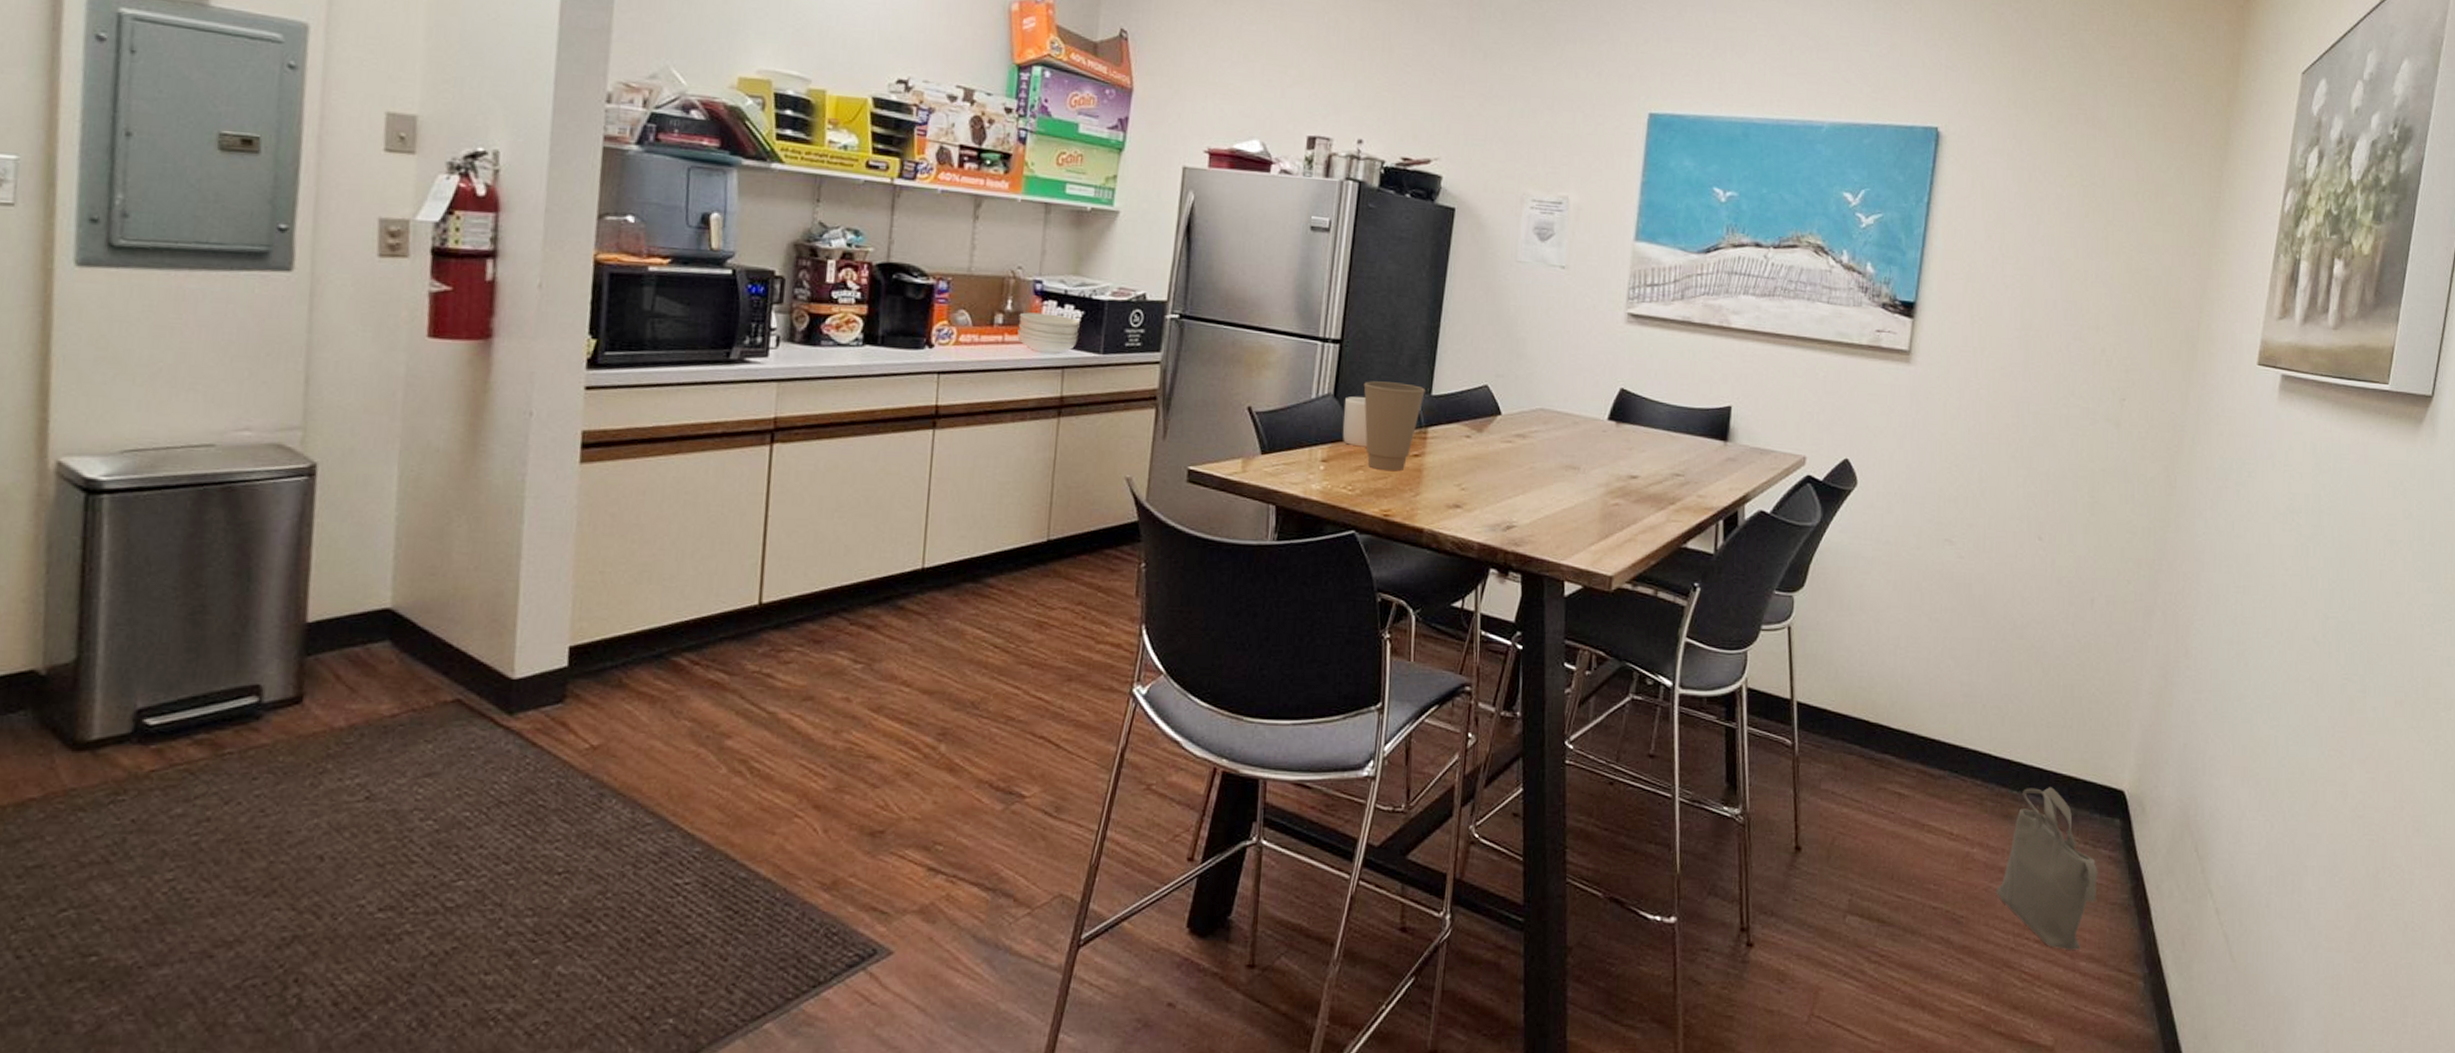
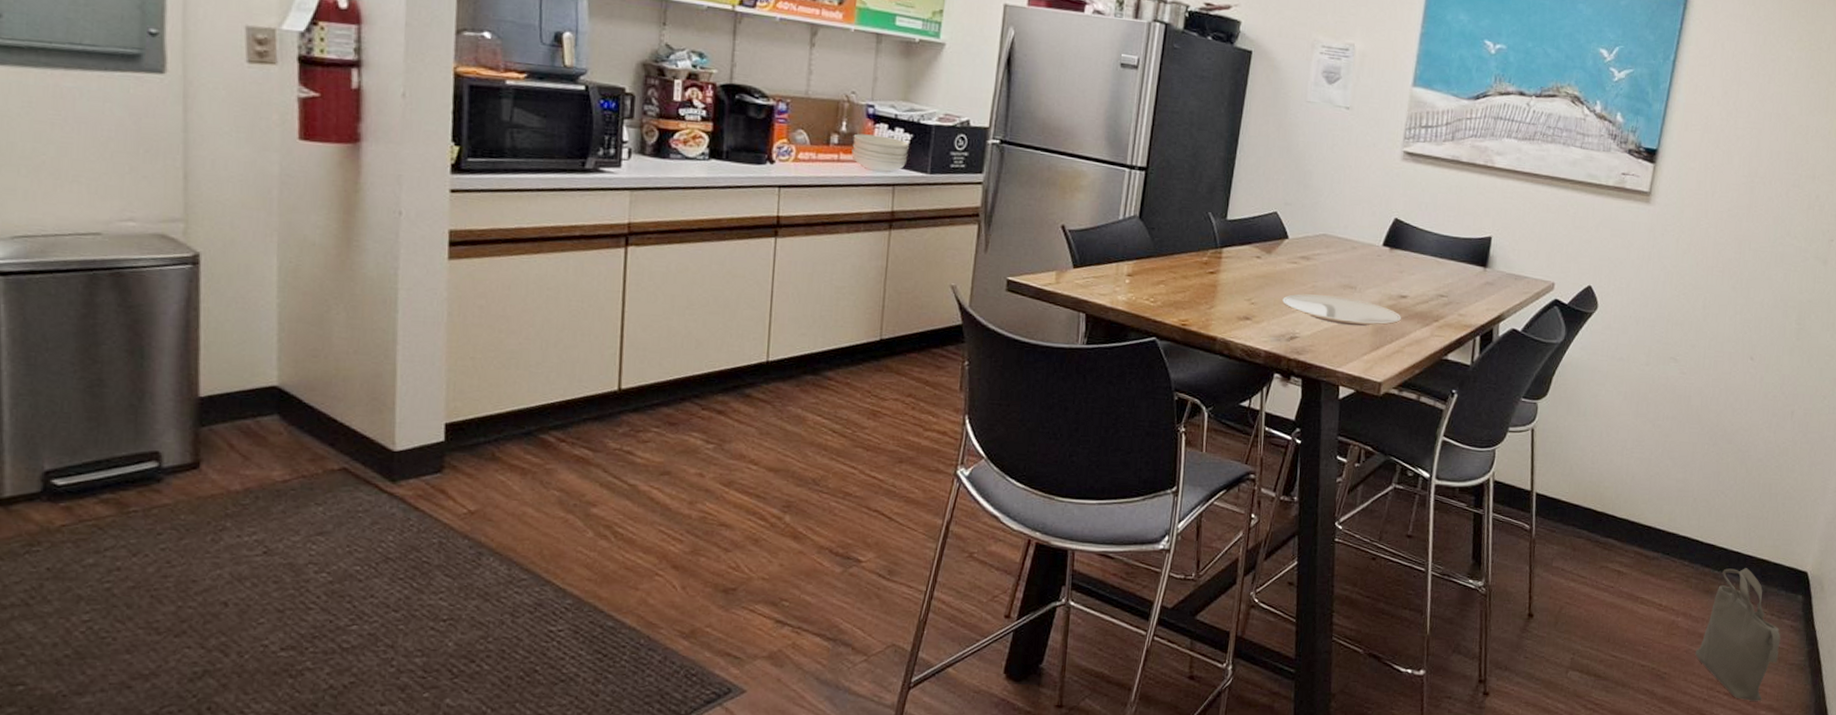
mug: present [1342,396,1368,447] -> none [1146,218,1169,264]
cup: present [1363,381,1425,472] -> none [1166,205,1221,287]
plate: none [1497,477,1632,512] -> present [1282,294,1401,327]

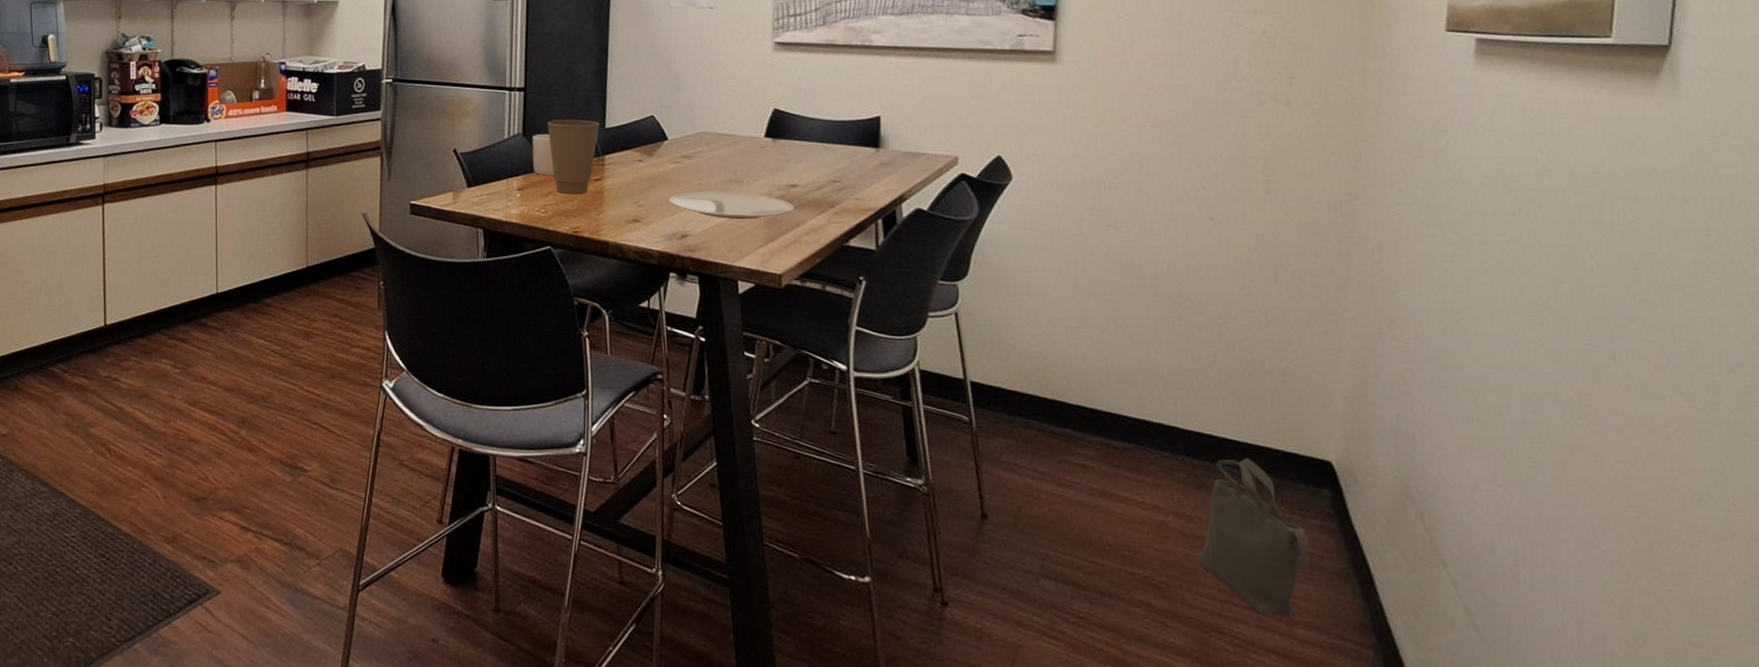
bowl: present [851,133,910,173] -> none [270,87,318,120]
mug: none [1146,218,1169,264] -> present [532,133,554,176]
cup: none [1166,205,1221,287] -> present [547,119,600,195]

